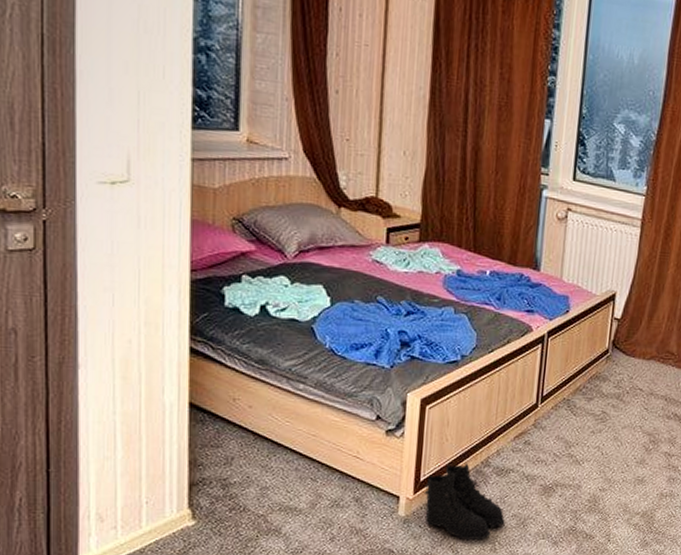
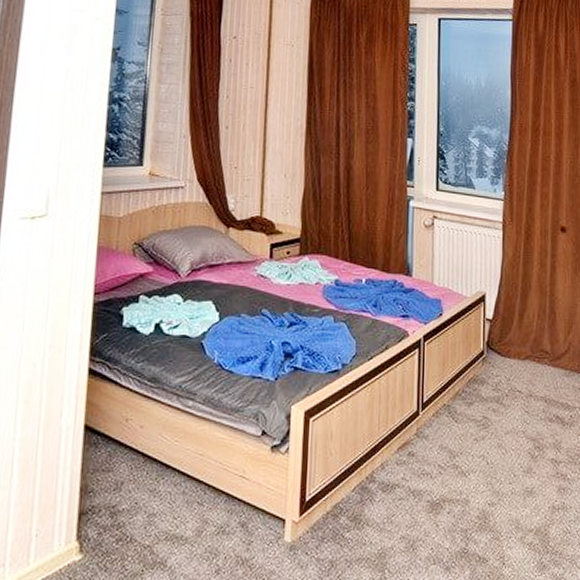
boots: present [423,463,505,541] -> none [309,479,394,569]

